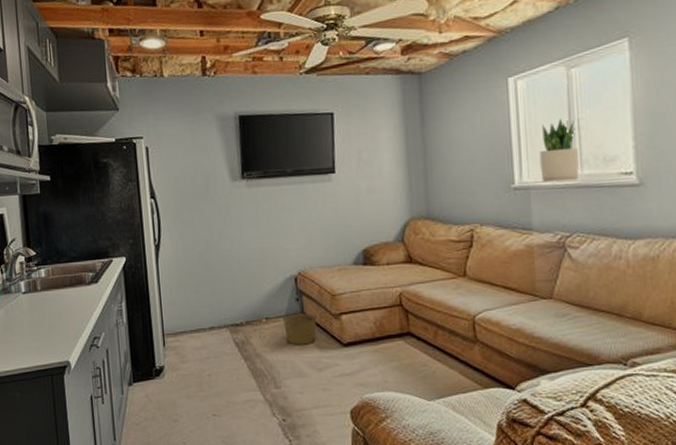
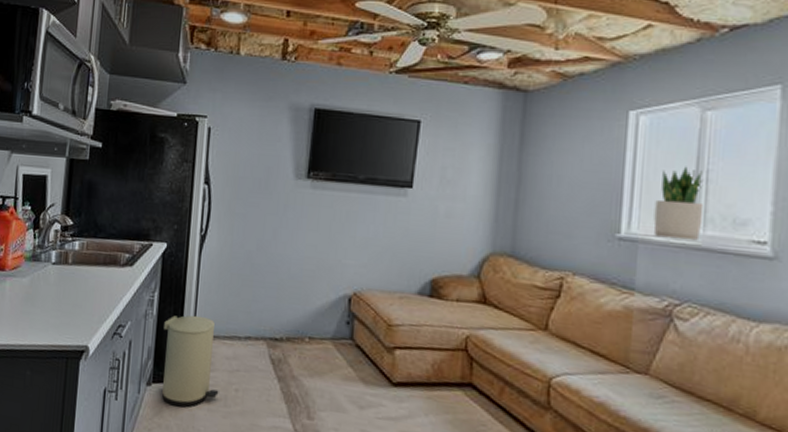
pedal bin: none [135,316,194,399] -> present [162,315,219,408]
basket: present [283,313,317,345] -> none [328,338,367,377]

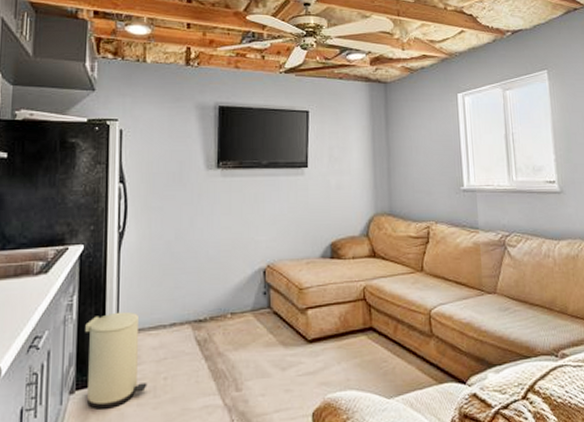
planter: present [653,166,704,241] -> none [483,131,515,186]

